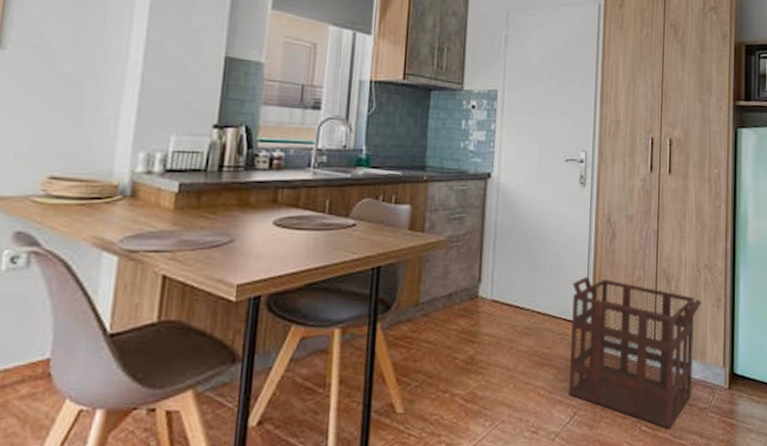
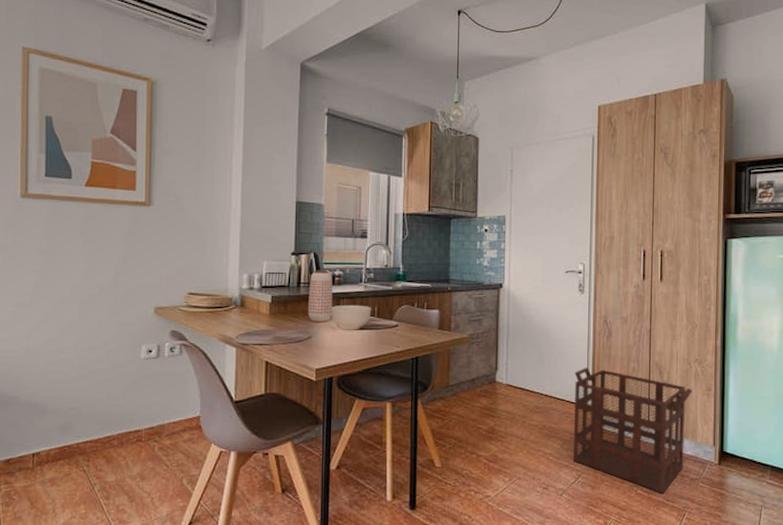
vase: none [230,151,270,221] -> present [307,271,333,323]
bowl: none [264,196,322,231] -> present [331,304,372,330]

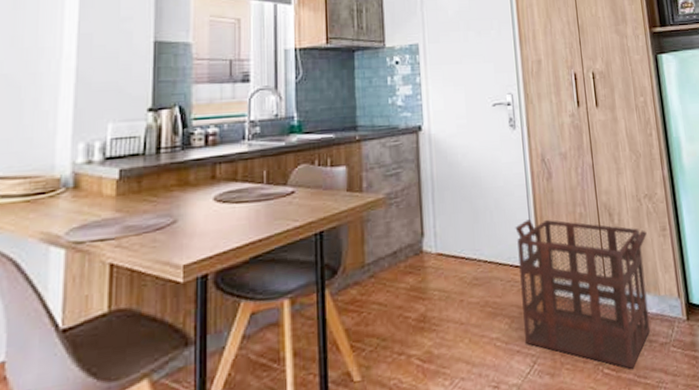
vase: present [307,271,333,323] -> none [170,129,207,201]
bowl: present [331,304,372,330] -> none [203,169,259,207]

